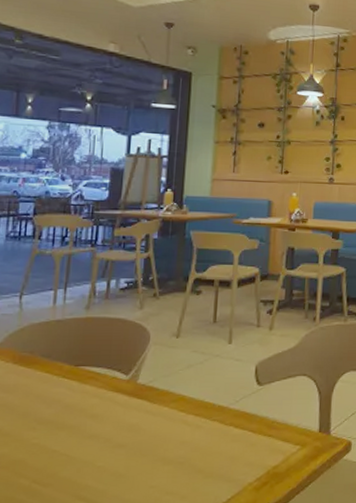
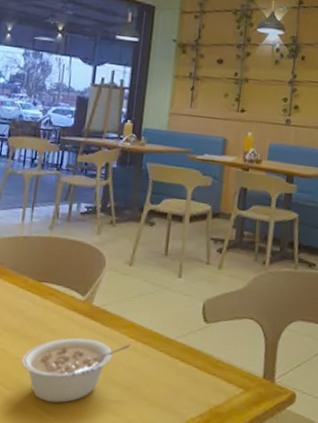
legume: none [59,418,181,492] -> present [21,338,131,403]

